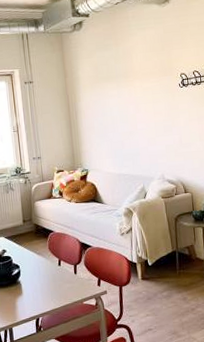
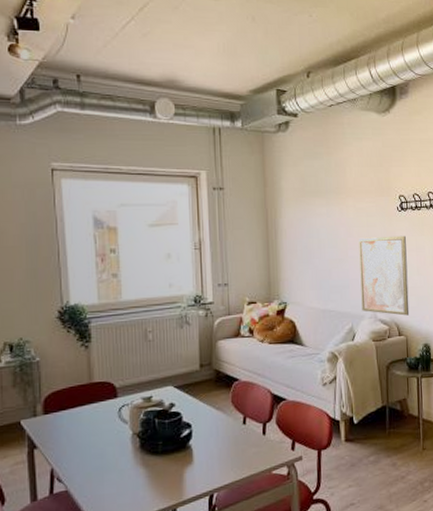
wall art: none [146,107,194,176] -> present [359,235,410,316]

